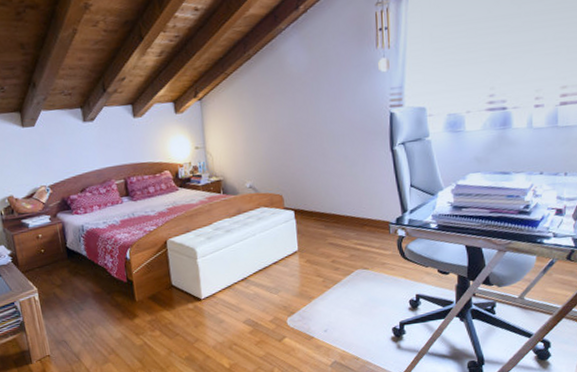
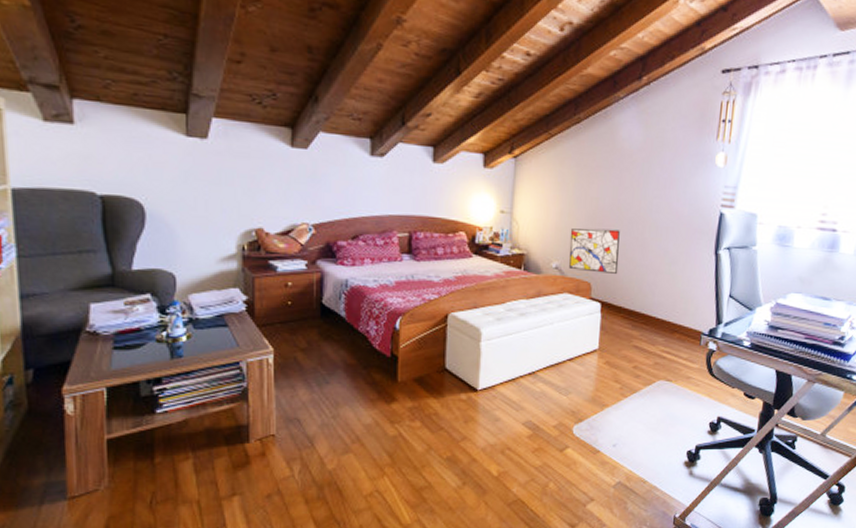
wall art: none [257,145,305,187] -> present [569,228,620,274]

